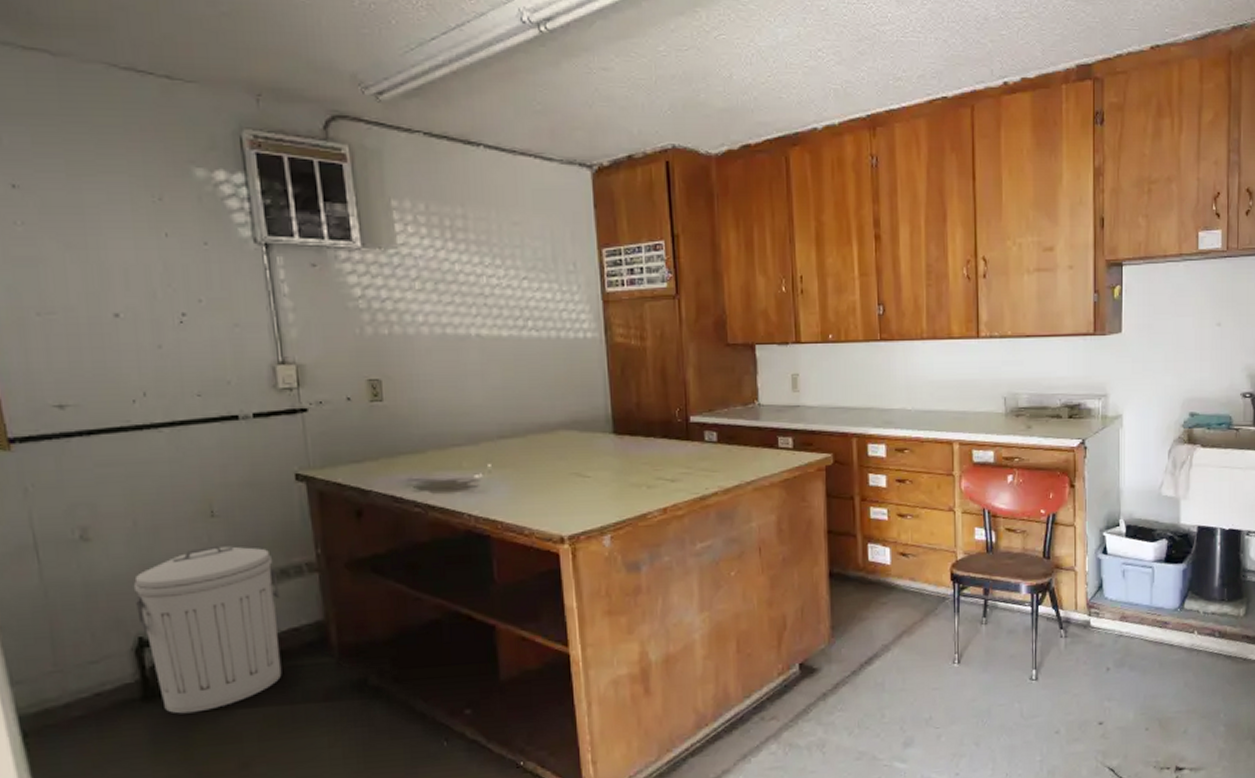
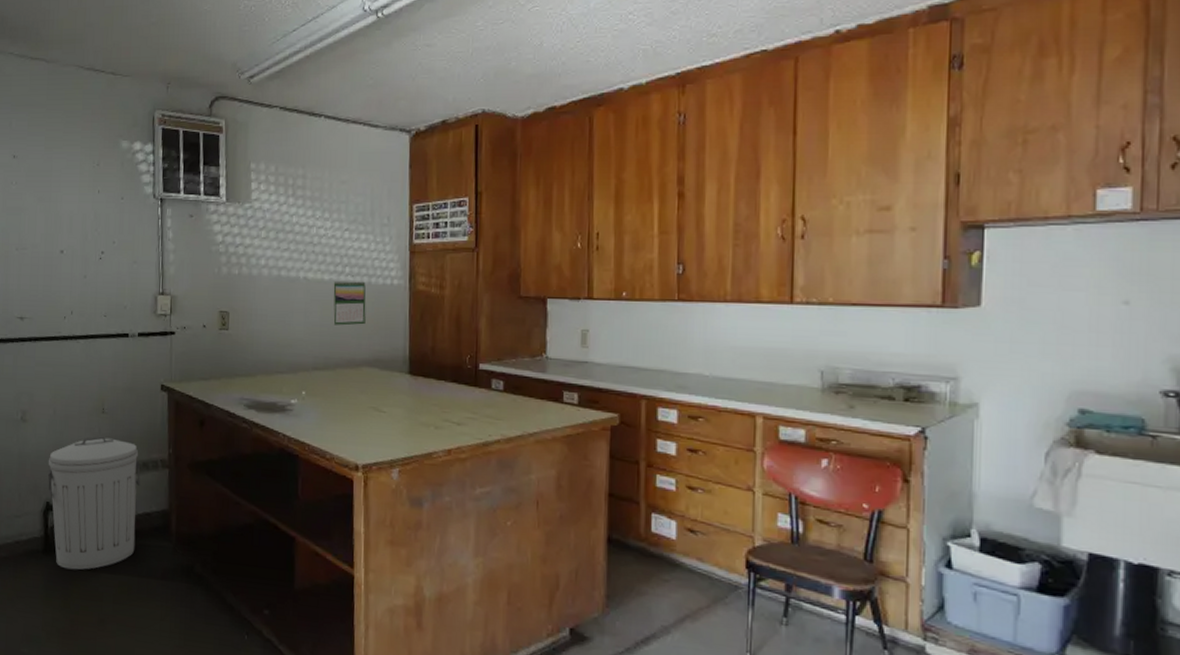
calendar: none [514,334,558,387] -> present [333,279,366,326]

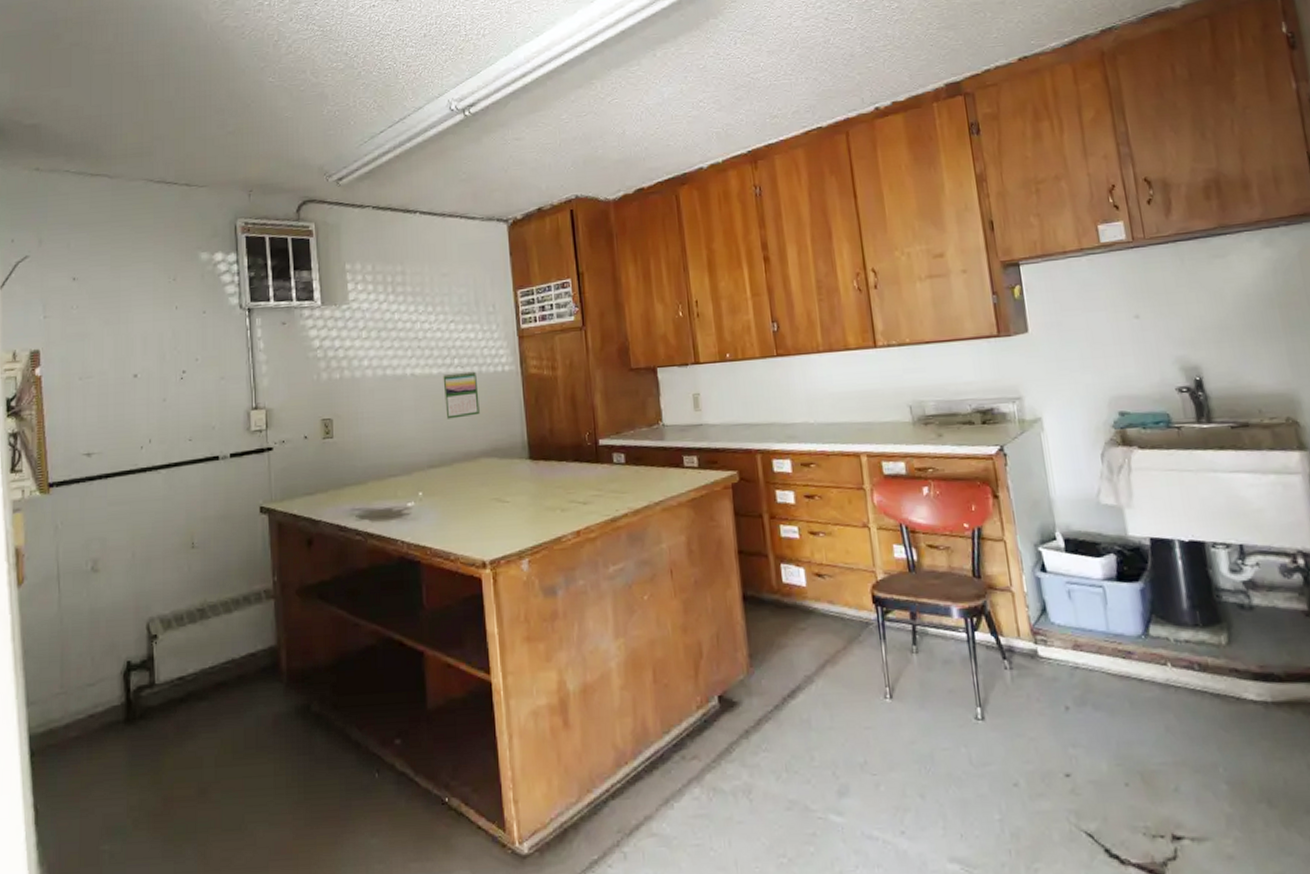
trash can: present [47,436,141,570] -> none [127,574,241,737]

